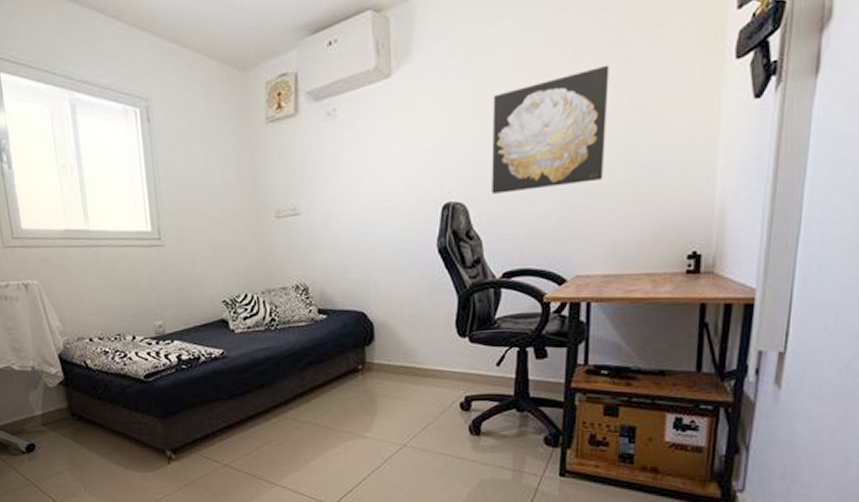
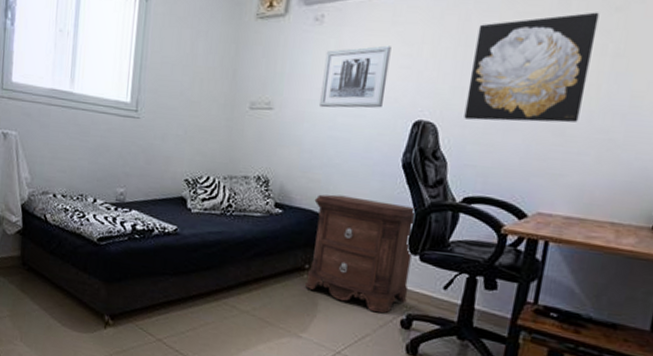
wall art: none [344,130,410,205] -> present [318,45,392,108]
nightstand: none [357,290,463,400] -> present [305,194,417,314]

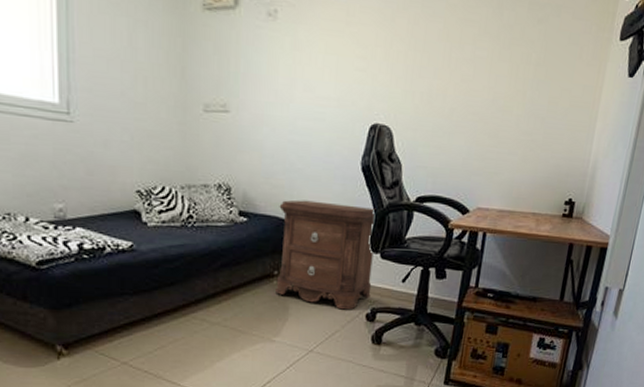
wall art: present [318,45,392,108] -> none [277,46,347,112]
wall art: present [464,12,600,123] -> none [415,22,526,126]

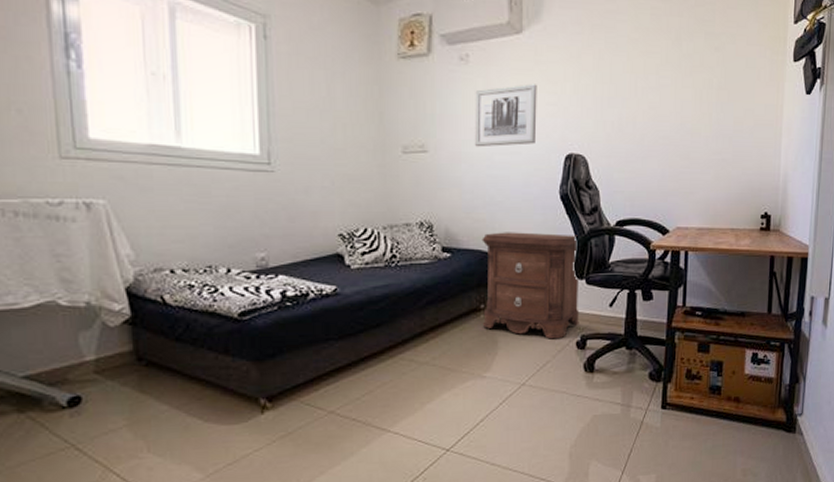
wall art: none [277,46,347,112] -> present [474,84,537,147]

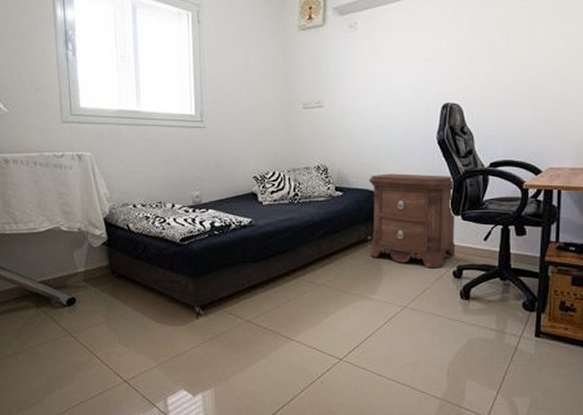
wall art: present [474,84,537,147] -> none [361,43,416,101]

